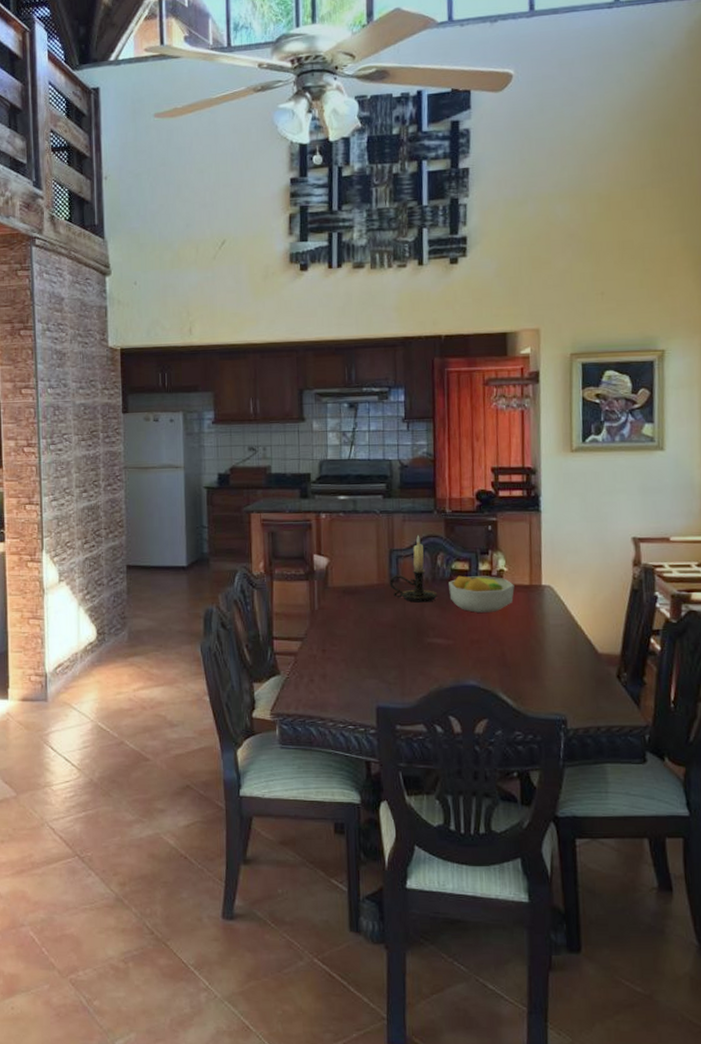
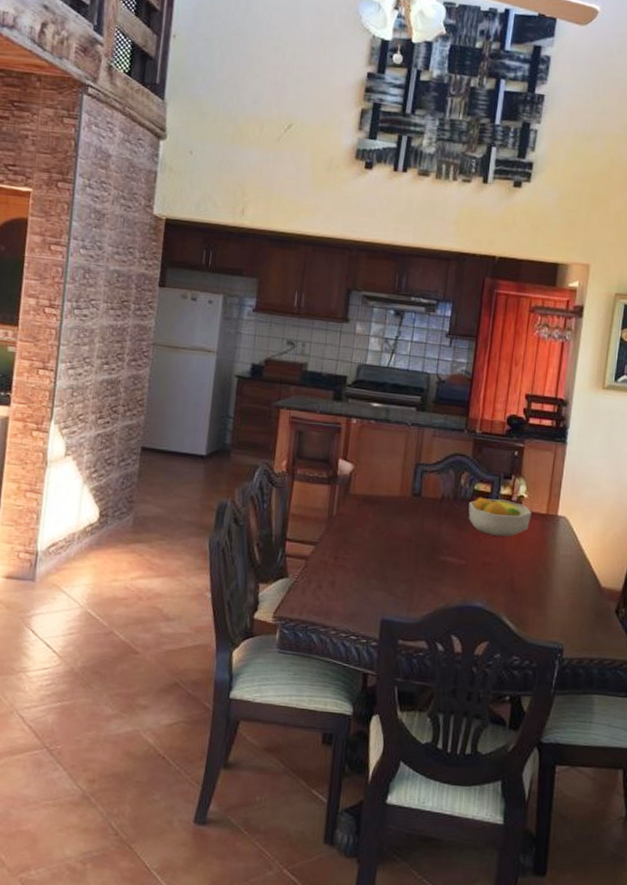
candle holder: present [389,535,438,603] -> none [411,452,457,520]

